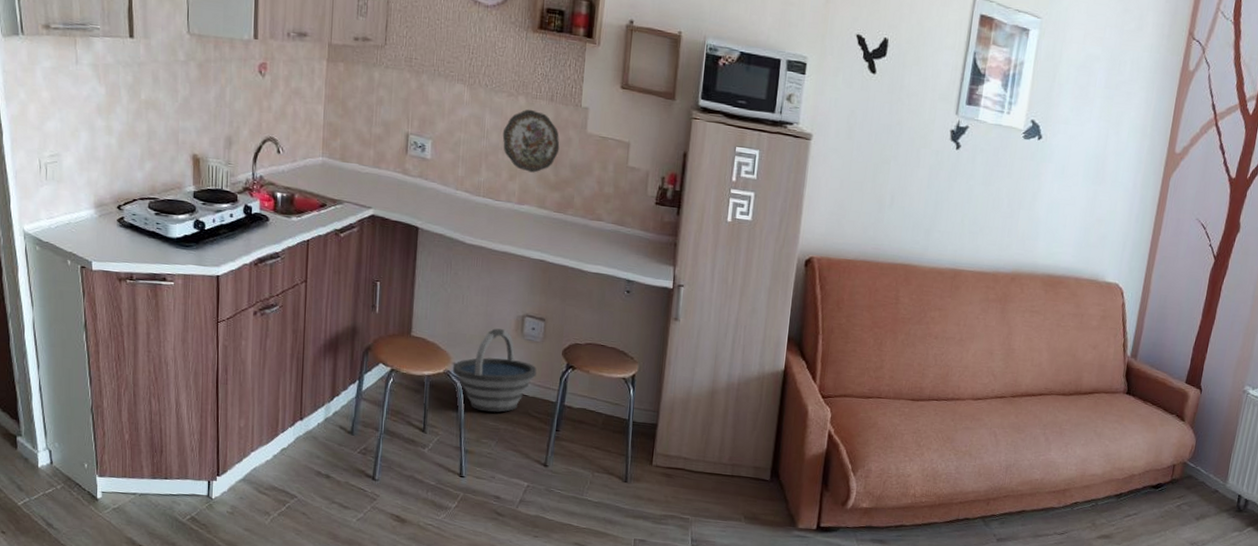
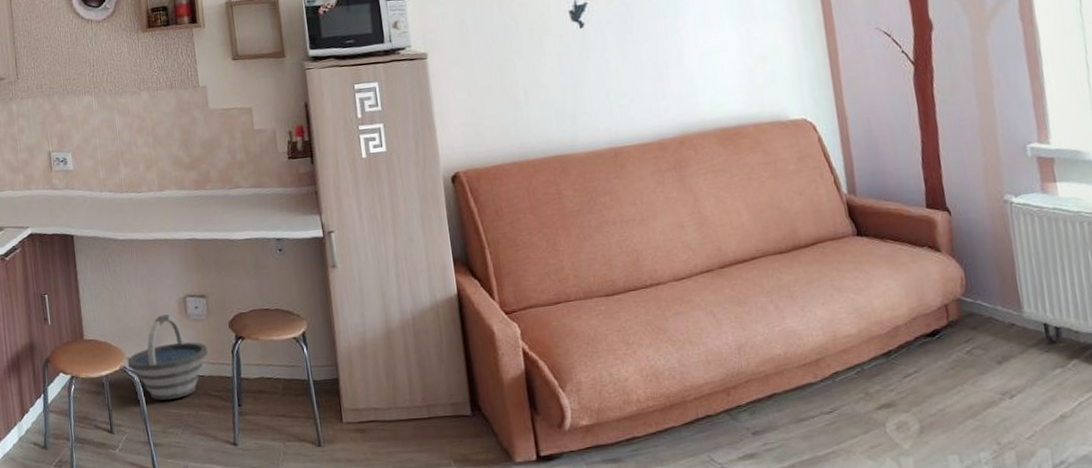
decorative plate: present [502,109,560,173] -> none [132,101,188,159]

